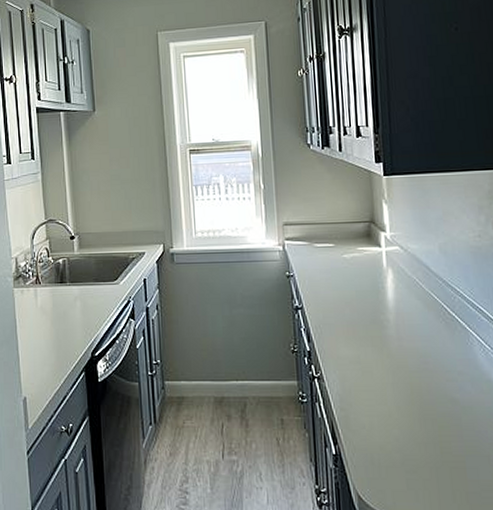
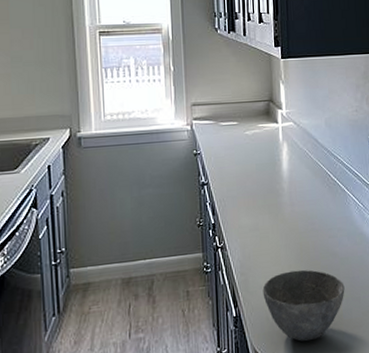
bowl: none [366,413,469,497] -> present [262,269,345,342]

